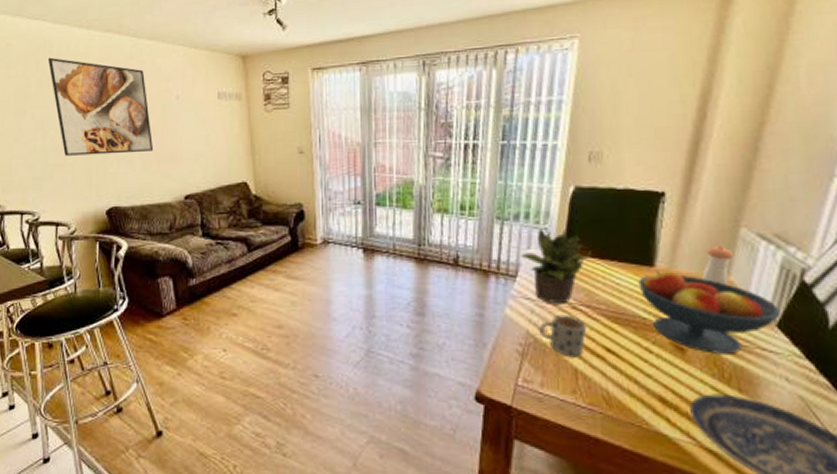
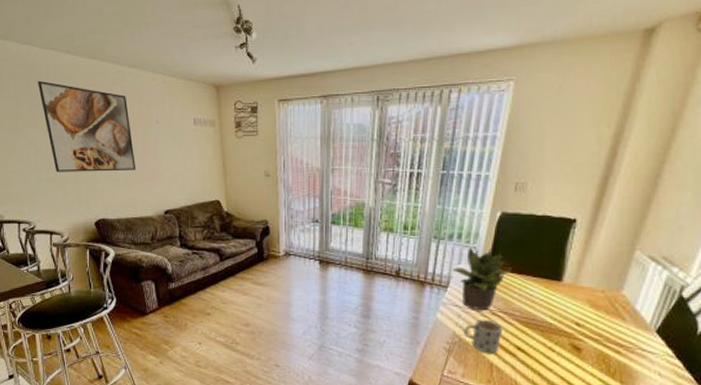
fruit bowl: present [638,271,781,354] -> none [548,285,660,353]
pepper shaker: present [702,245,733,285] -> none [600,265,627,298]

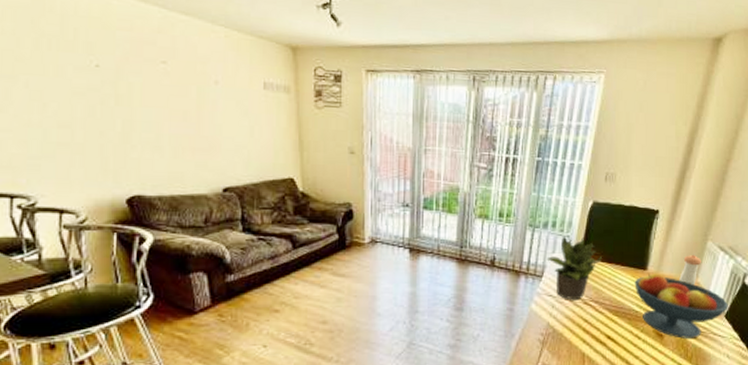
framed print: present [37,80,137,172] -> none [47,16,187,138]
mug: present [464,319,503,353] -> none [557,309,594,343]
fruit bowl: none [548,285,660,353] -> present [634,273,728,338]
pepper shaker: none [600,265,627,298] -> present [679,254,701,286]

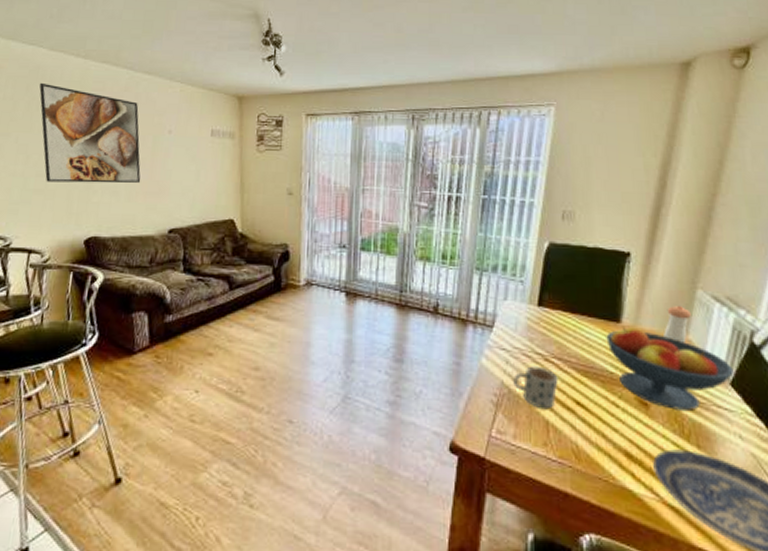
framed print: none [47,16,187,138] -> present [39,82,141,184]
potted plant: present [547,236,602,299] -> none [497,281,563,355]
mug: none [557,309,594,343] -> present [513,366,558,408]

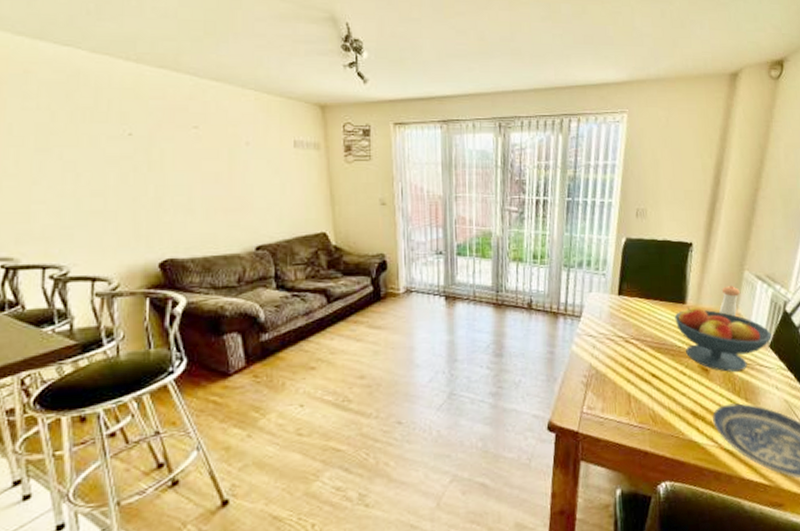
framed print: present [39,82,141,184] -> none [81,90,219,202]
mug: present [513,366,558,408] -> none [600,347,637,383]

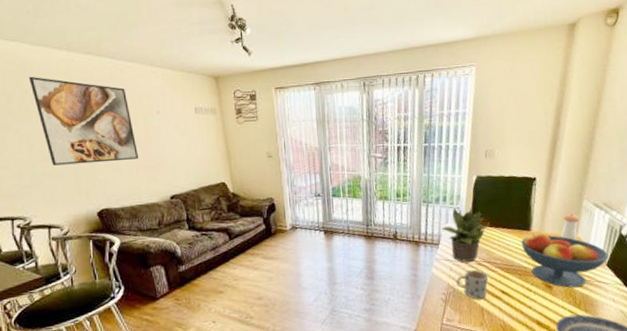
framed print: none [81,90,219,202] -> present [28,76,139,166]
potted plant: none [584,274,640,338] -> present [441,208,490,262]
mug: none [600,347,637,383] -> present [456,269,489,299]

